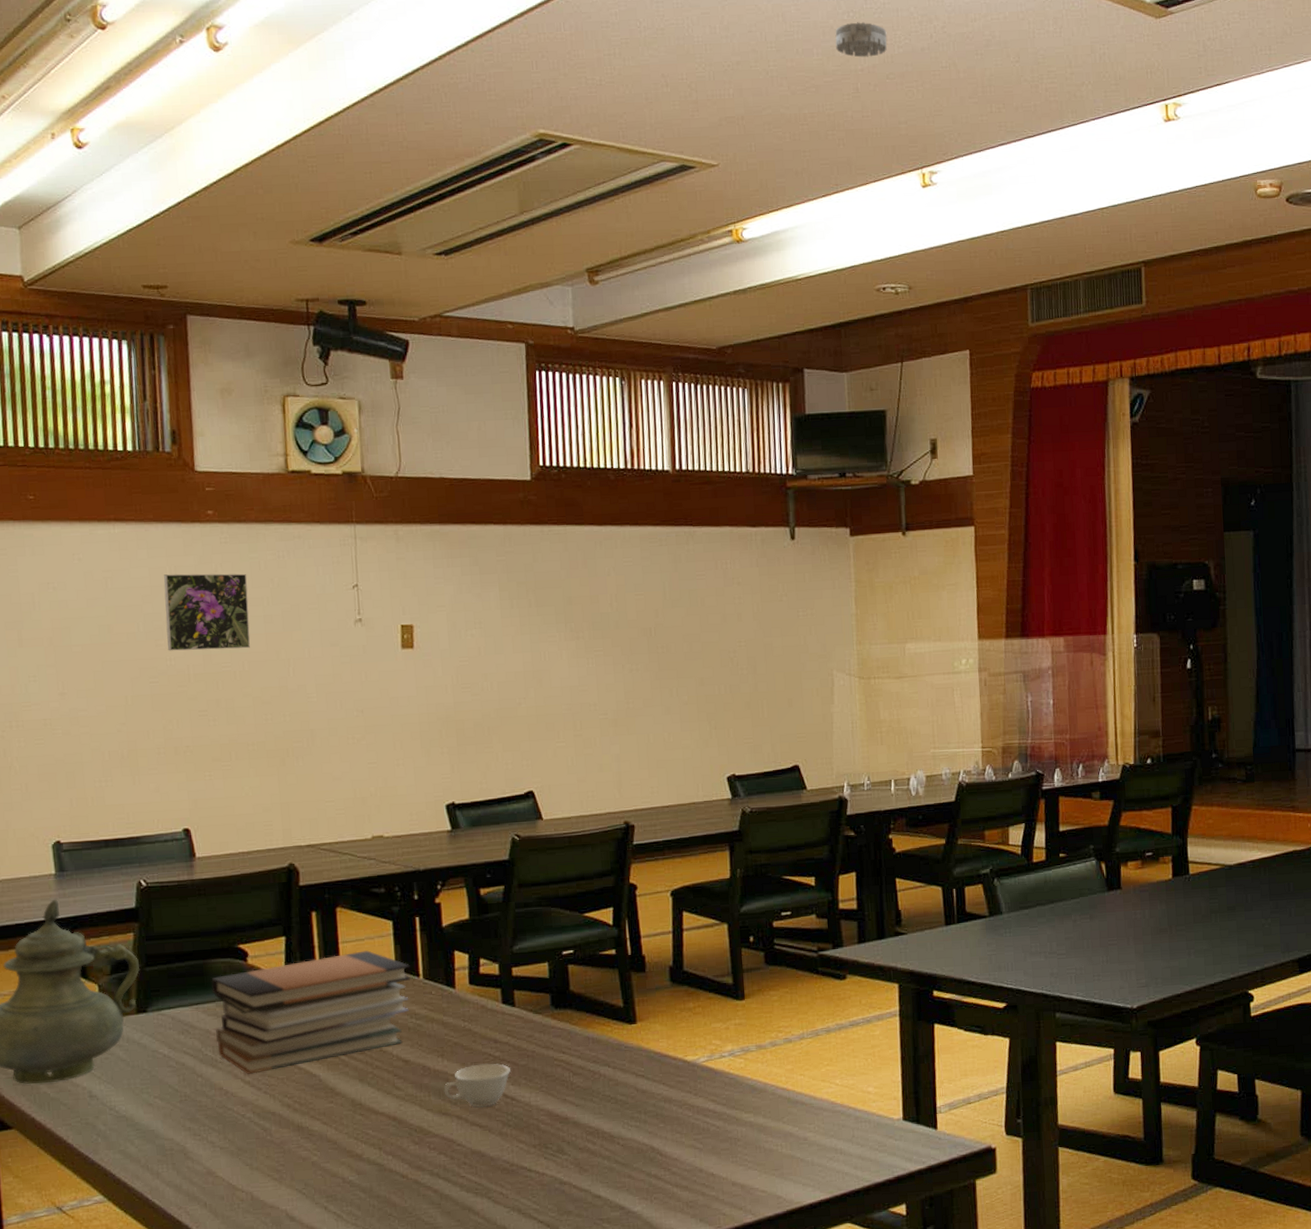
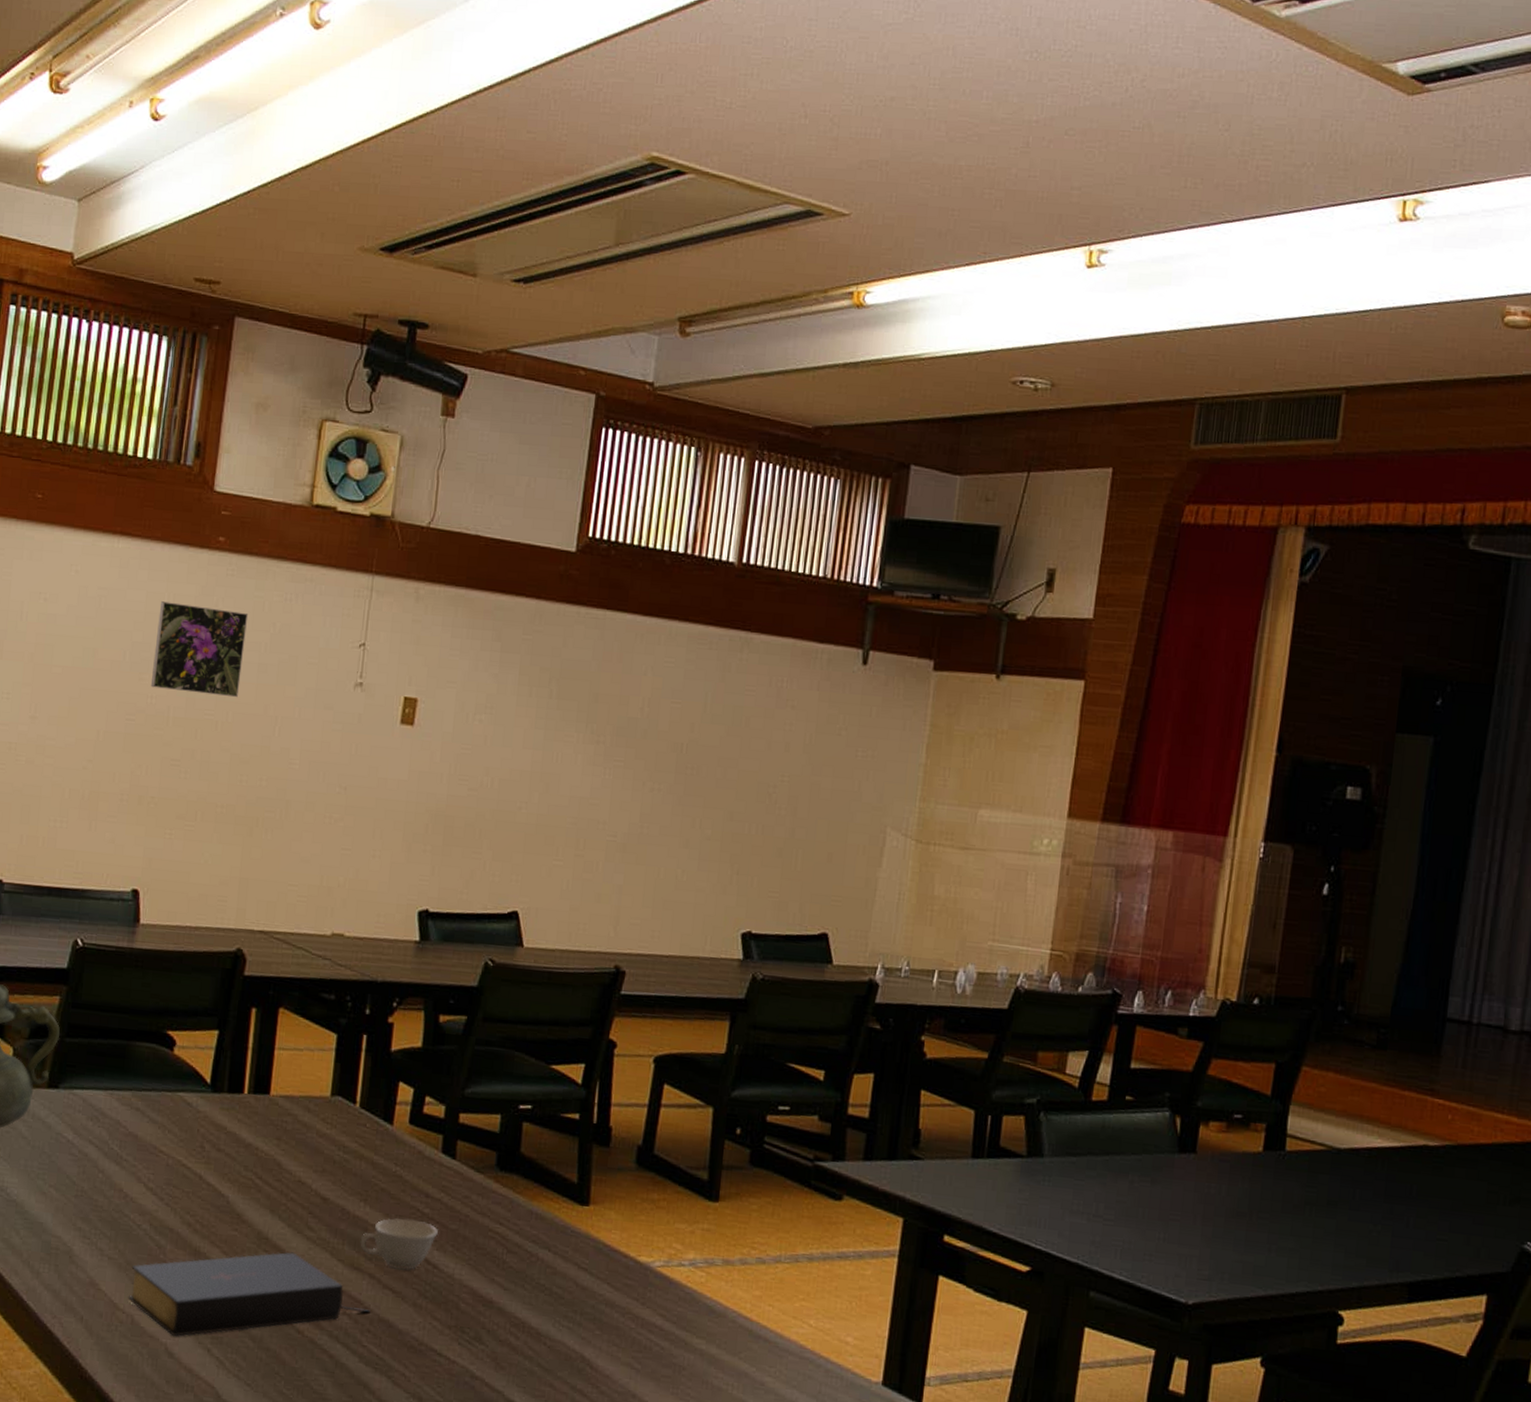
book stack: present [211,950,411,1074] -> none [124,1061,349,1181]
bible: none [243,1111,463,1203] -> present [127,1252,370,1337]
smoke detector: present [835,22,887,58] -> none [1010,64,1074,107]

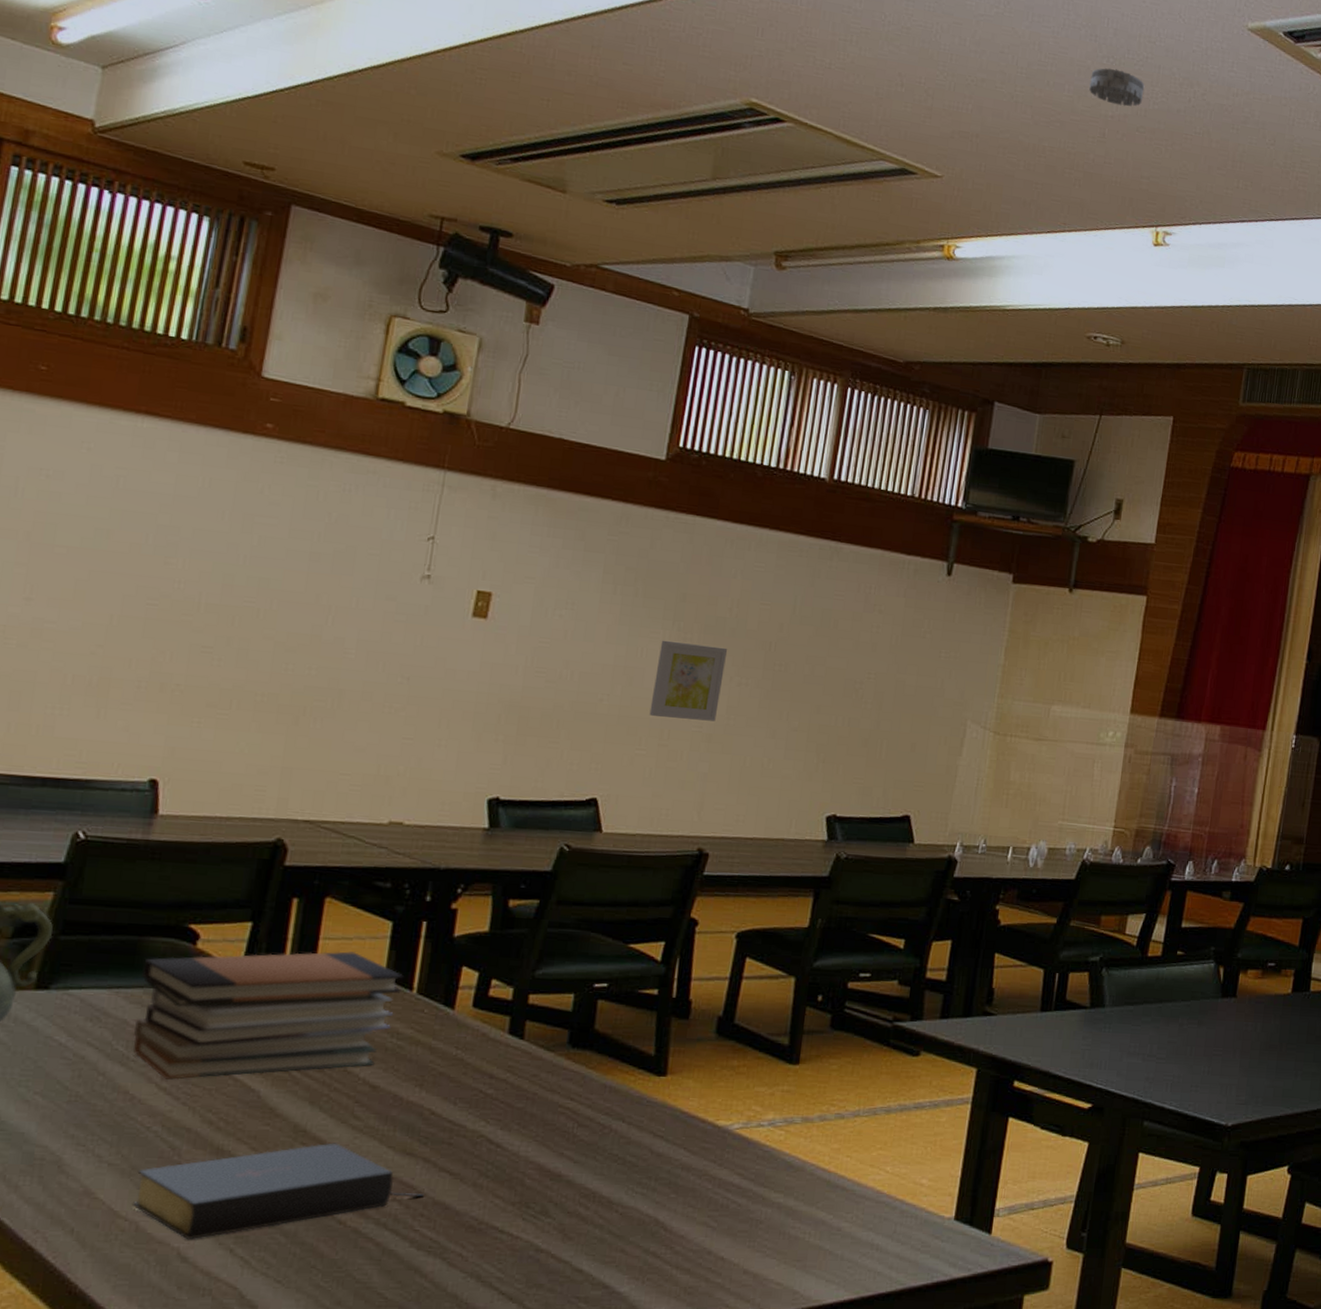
book stack: none [124,1061,349,1181] -> present [132,951,405,1080]
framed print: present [150,601,249,698] -> none [178,485,300,586]
teacup: present [360,1218,438,1271] -> none [414,1100,503,1152]
wall art: none [565,744,640,830] -> present [649,640,728,722]
smoke detector: none [1010,64,1074,107] -> present [1089,68,1145,107]

